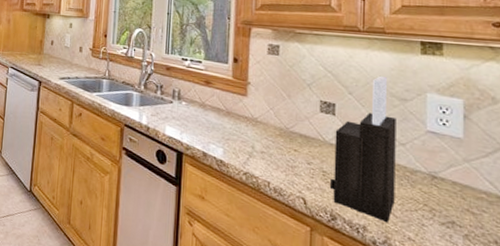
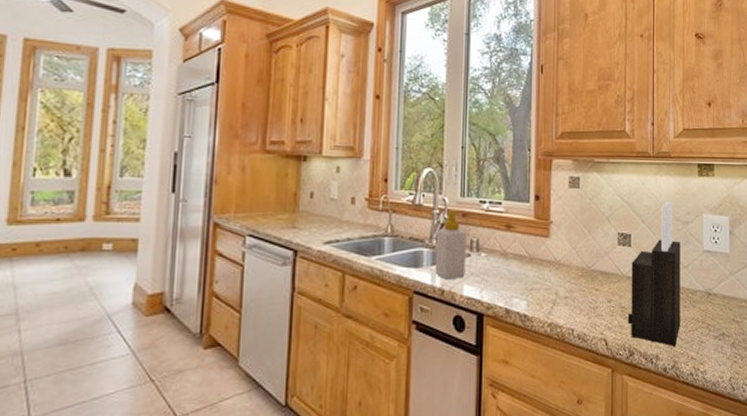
soap bottle: none [142,64,170,120] -> present [435,210,466,280]

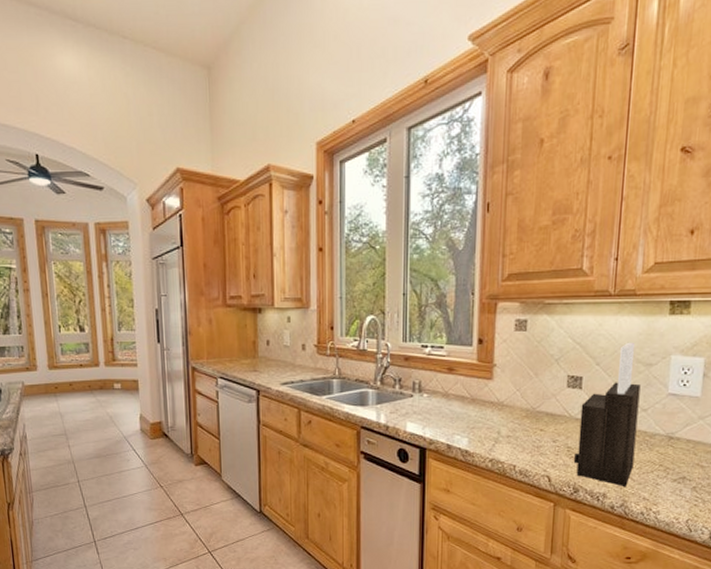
soap bottle: present [435,210,466,280] -> none [380,354,409,417]

